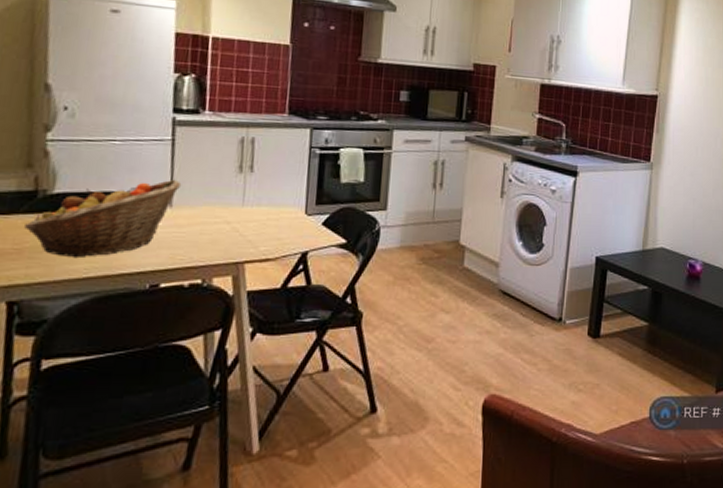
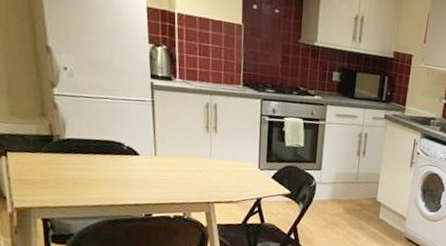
fruit basket: present [24,179,182,259] -> none [47,133,163,190]

